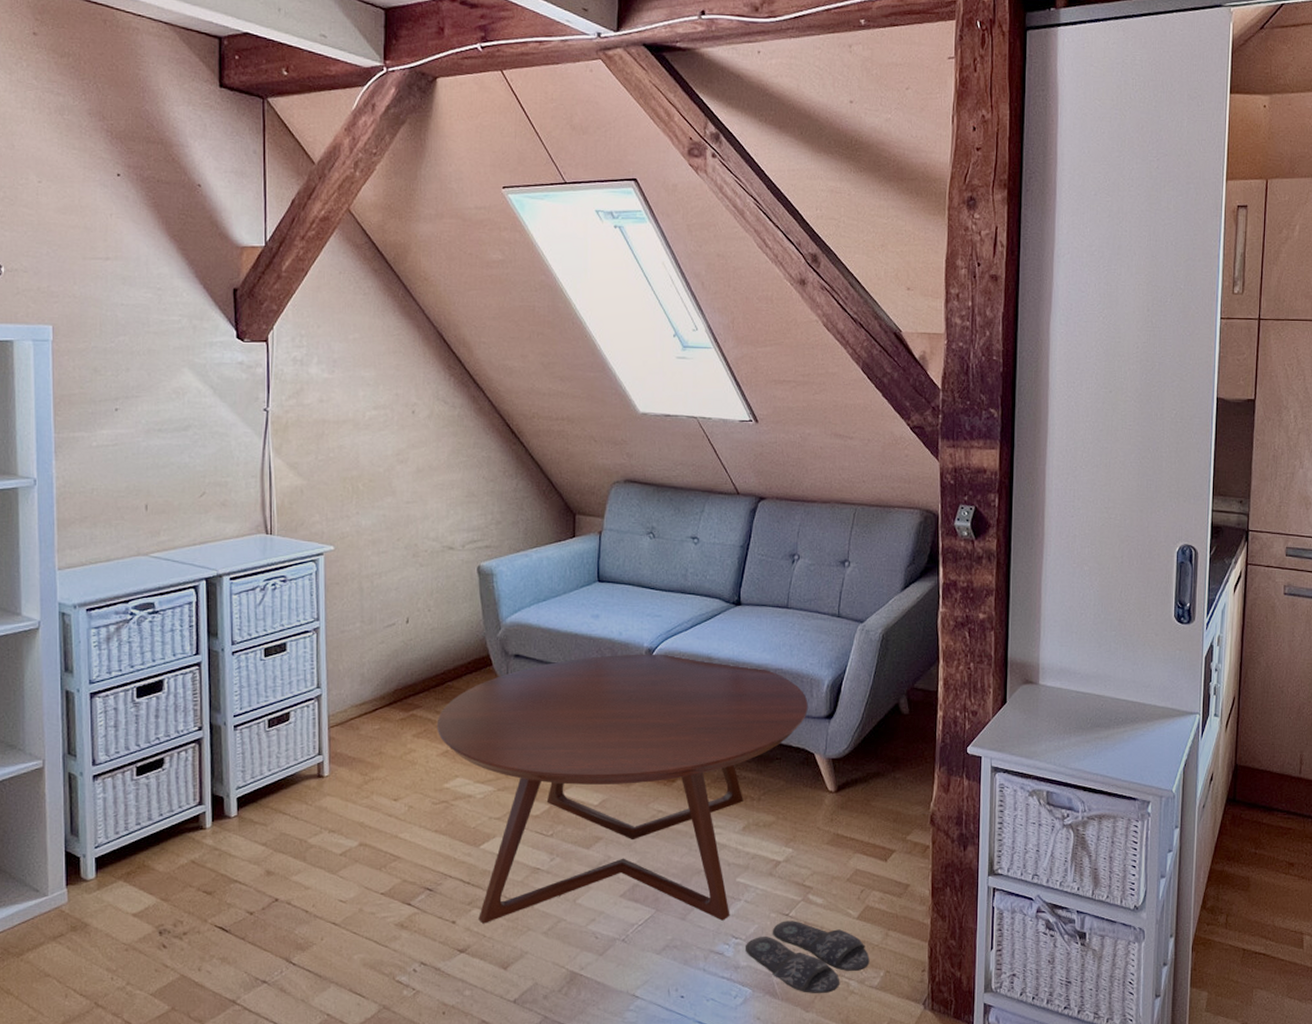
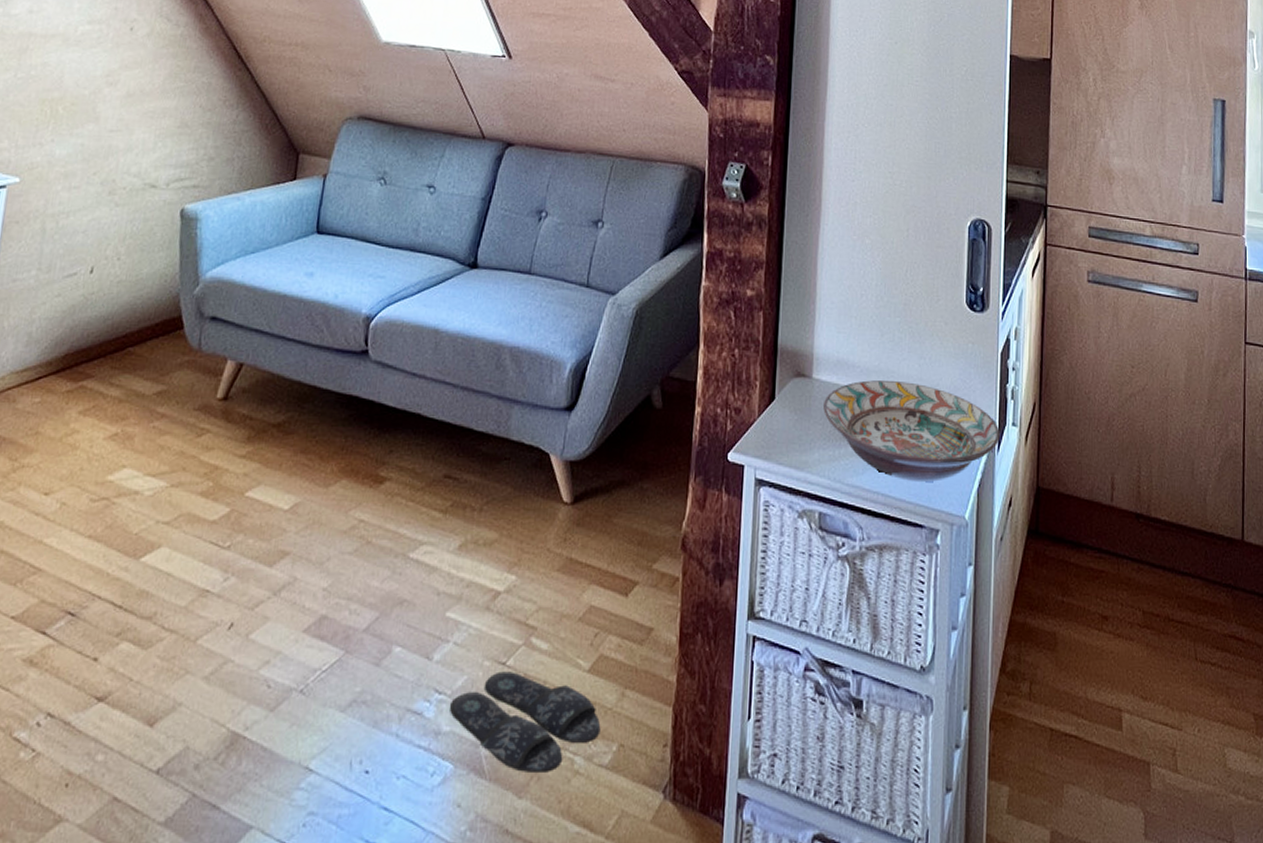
coffee table: present [436,654,808,924] -> none [108,321,546,669]
decorative bowl: none [1049,683,1203,765] -> present [823,380,1000,483]

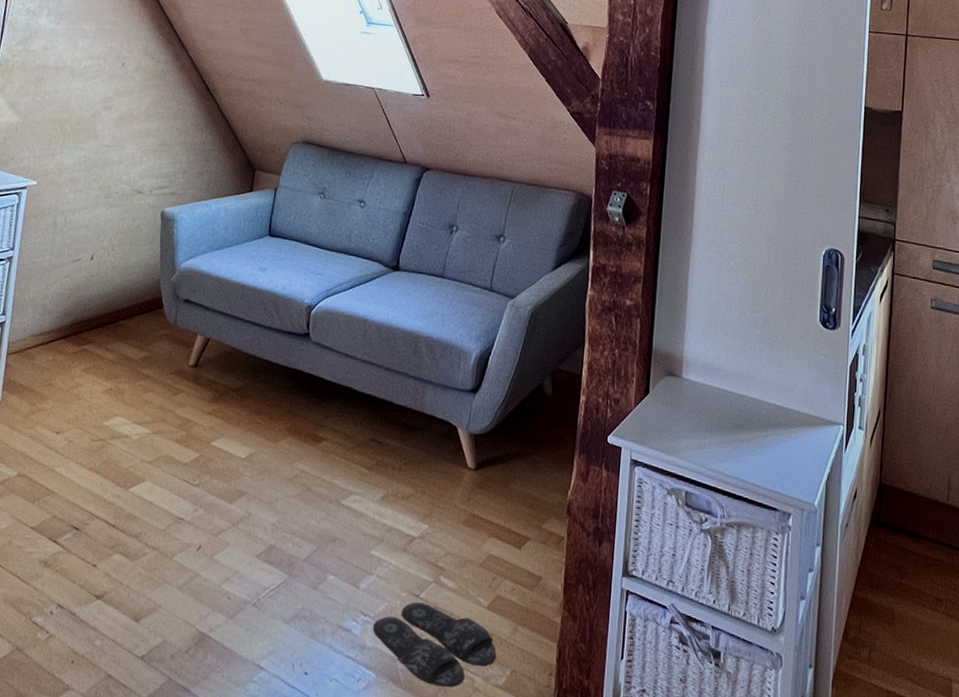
decorative bowl: present [823,380,1000,483] -> none [691,382,847,473]

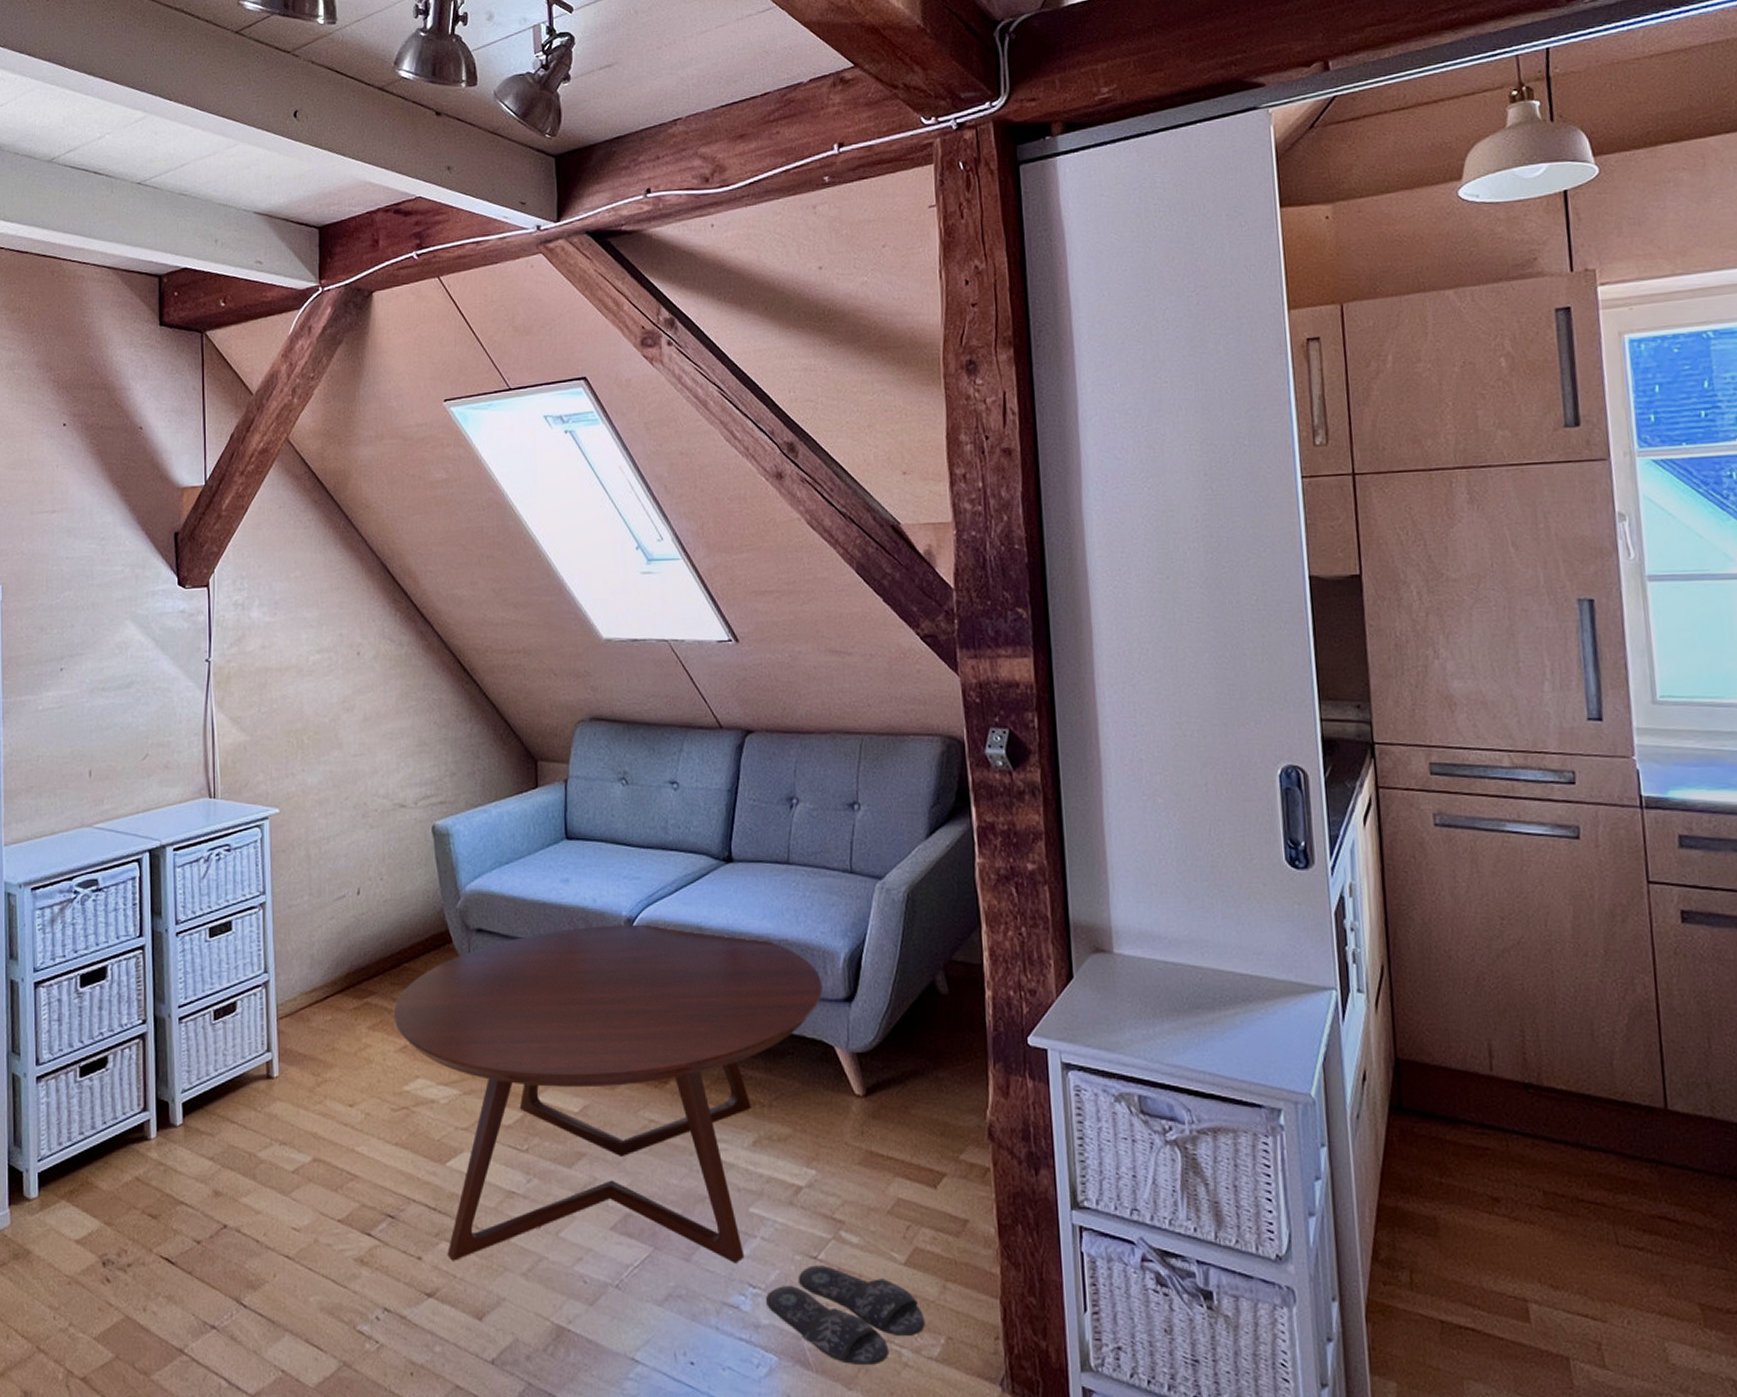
coffee table: none [104,308,455,595] -> present [393,924,822,1263]

